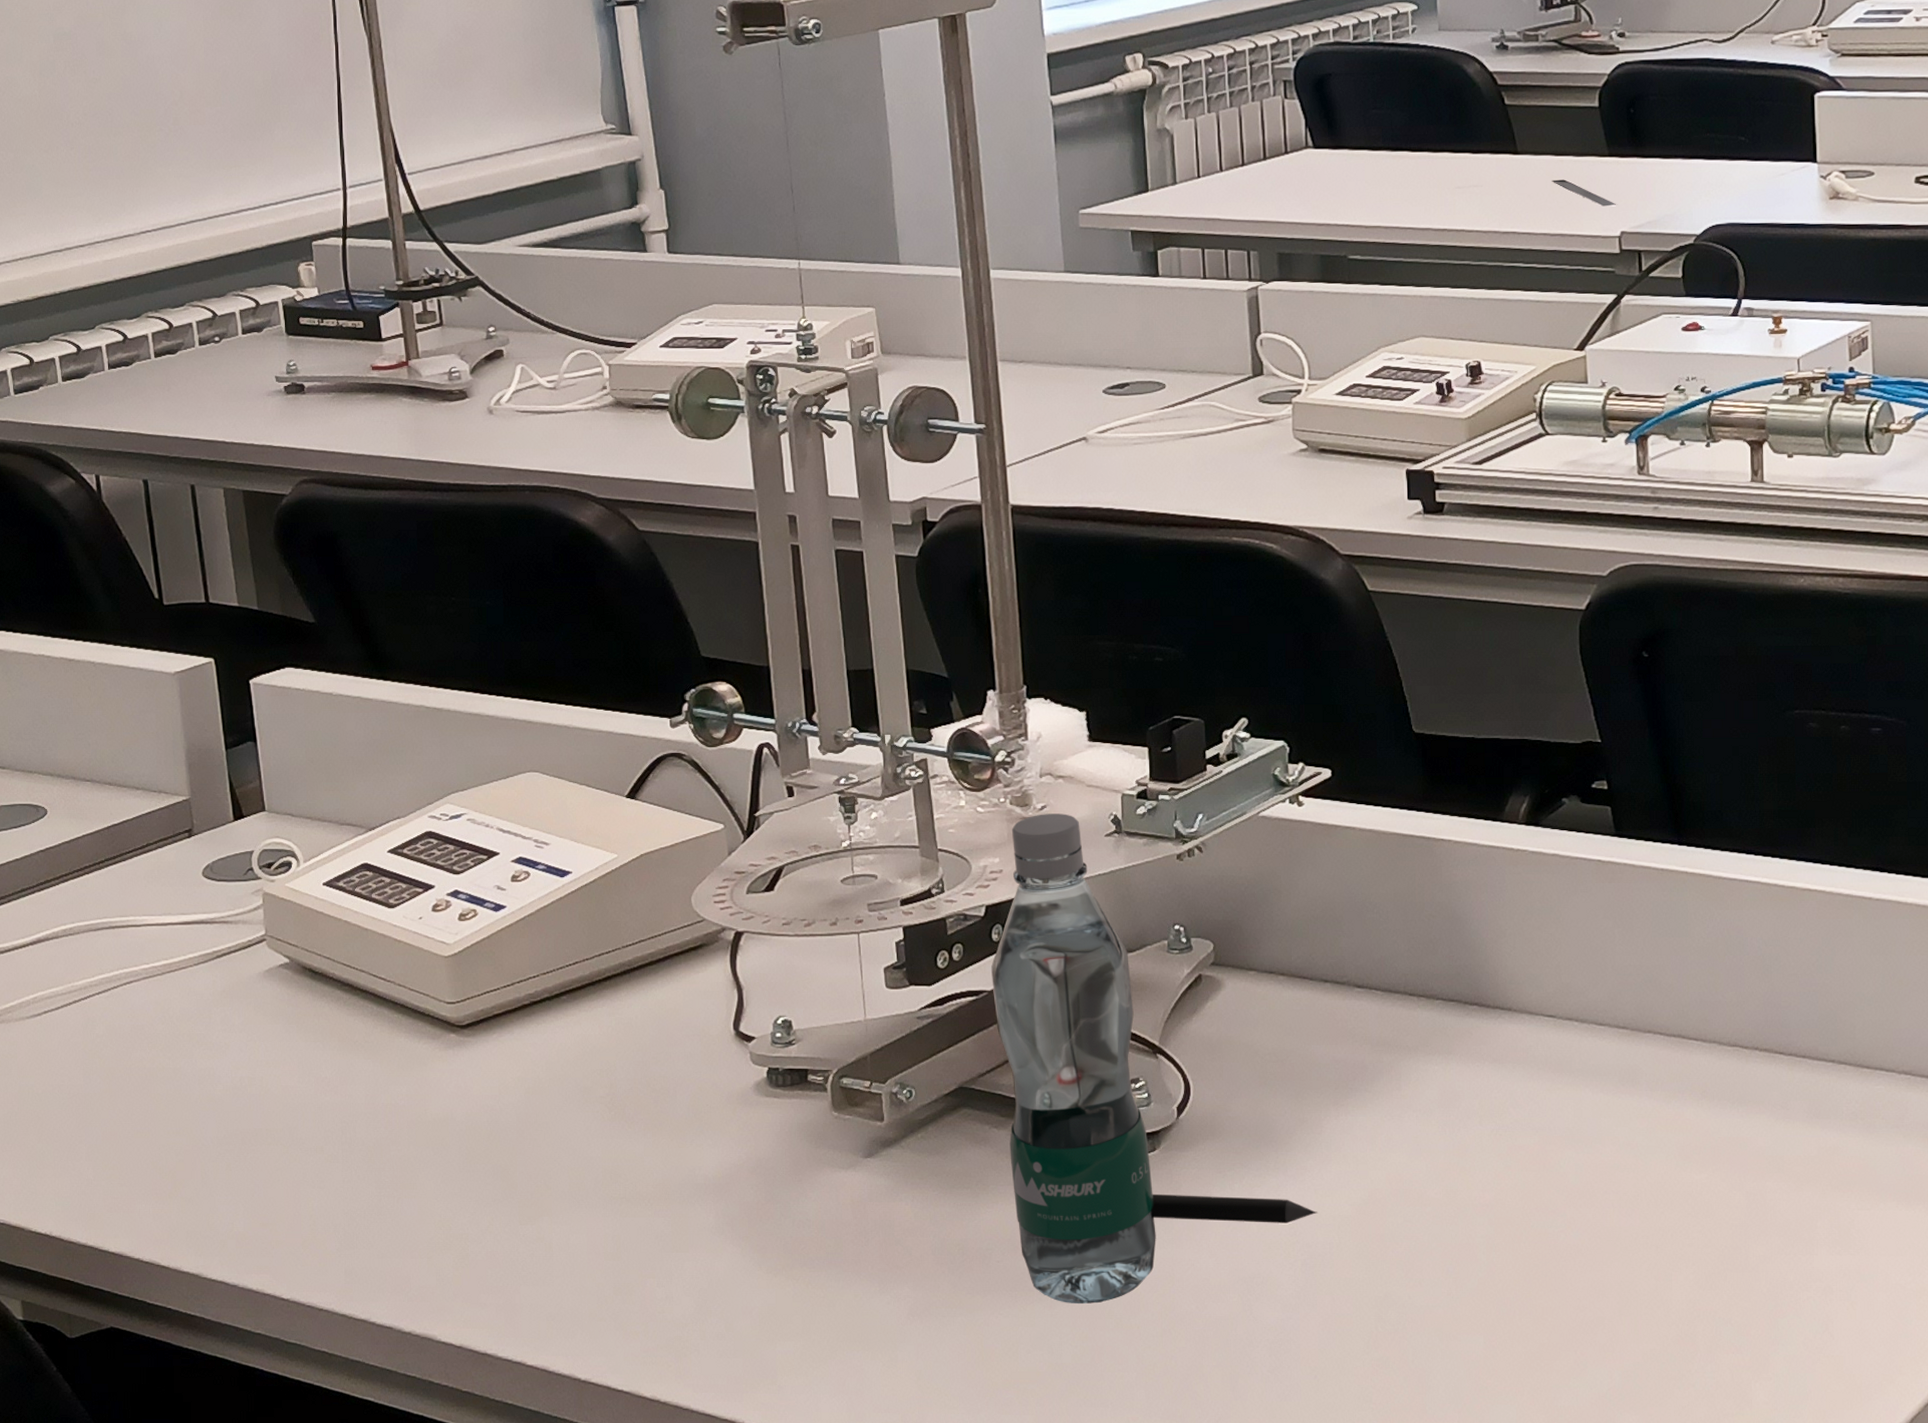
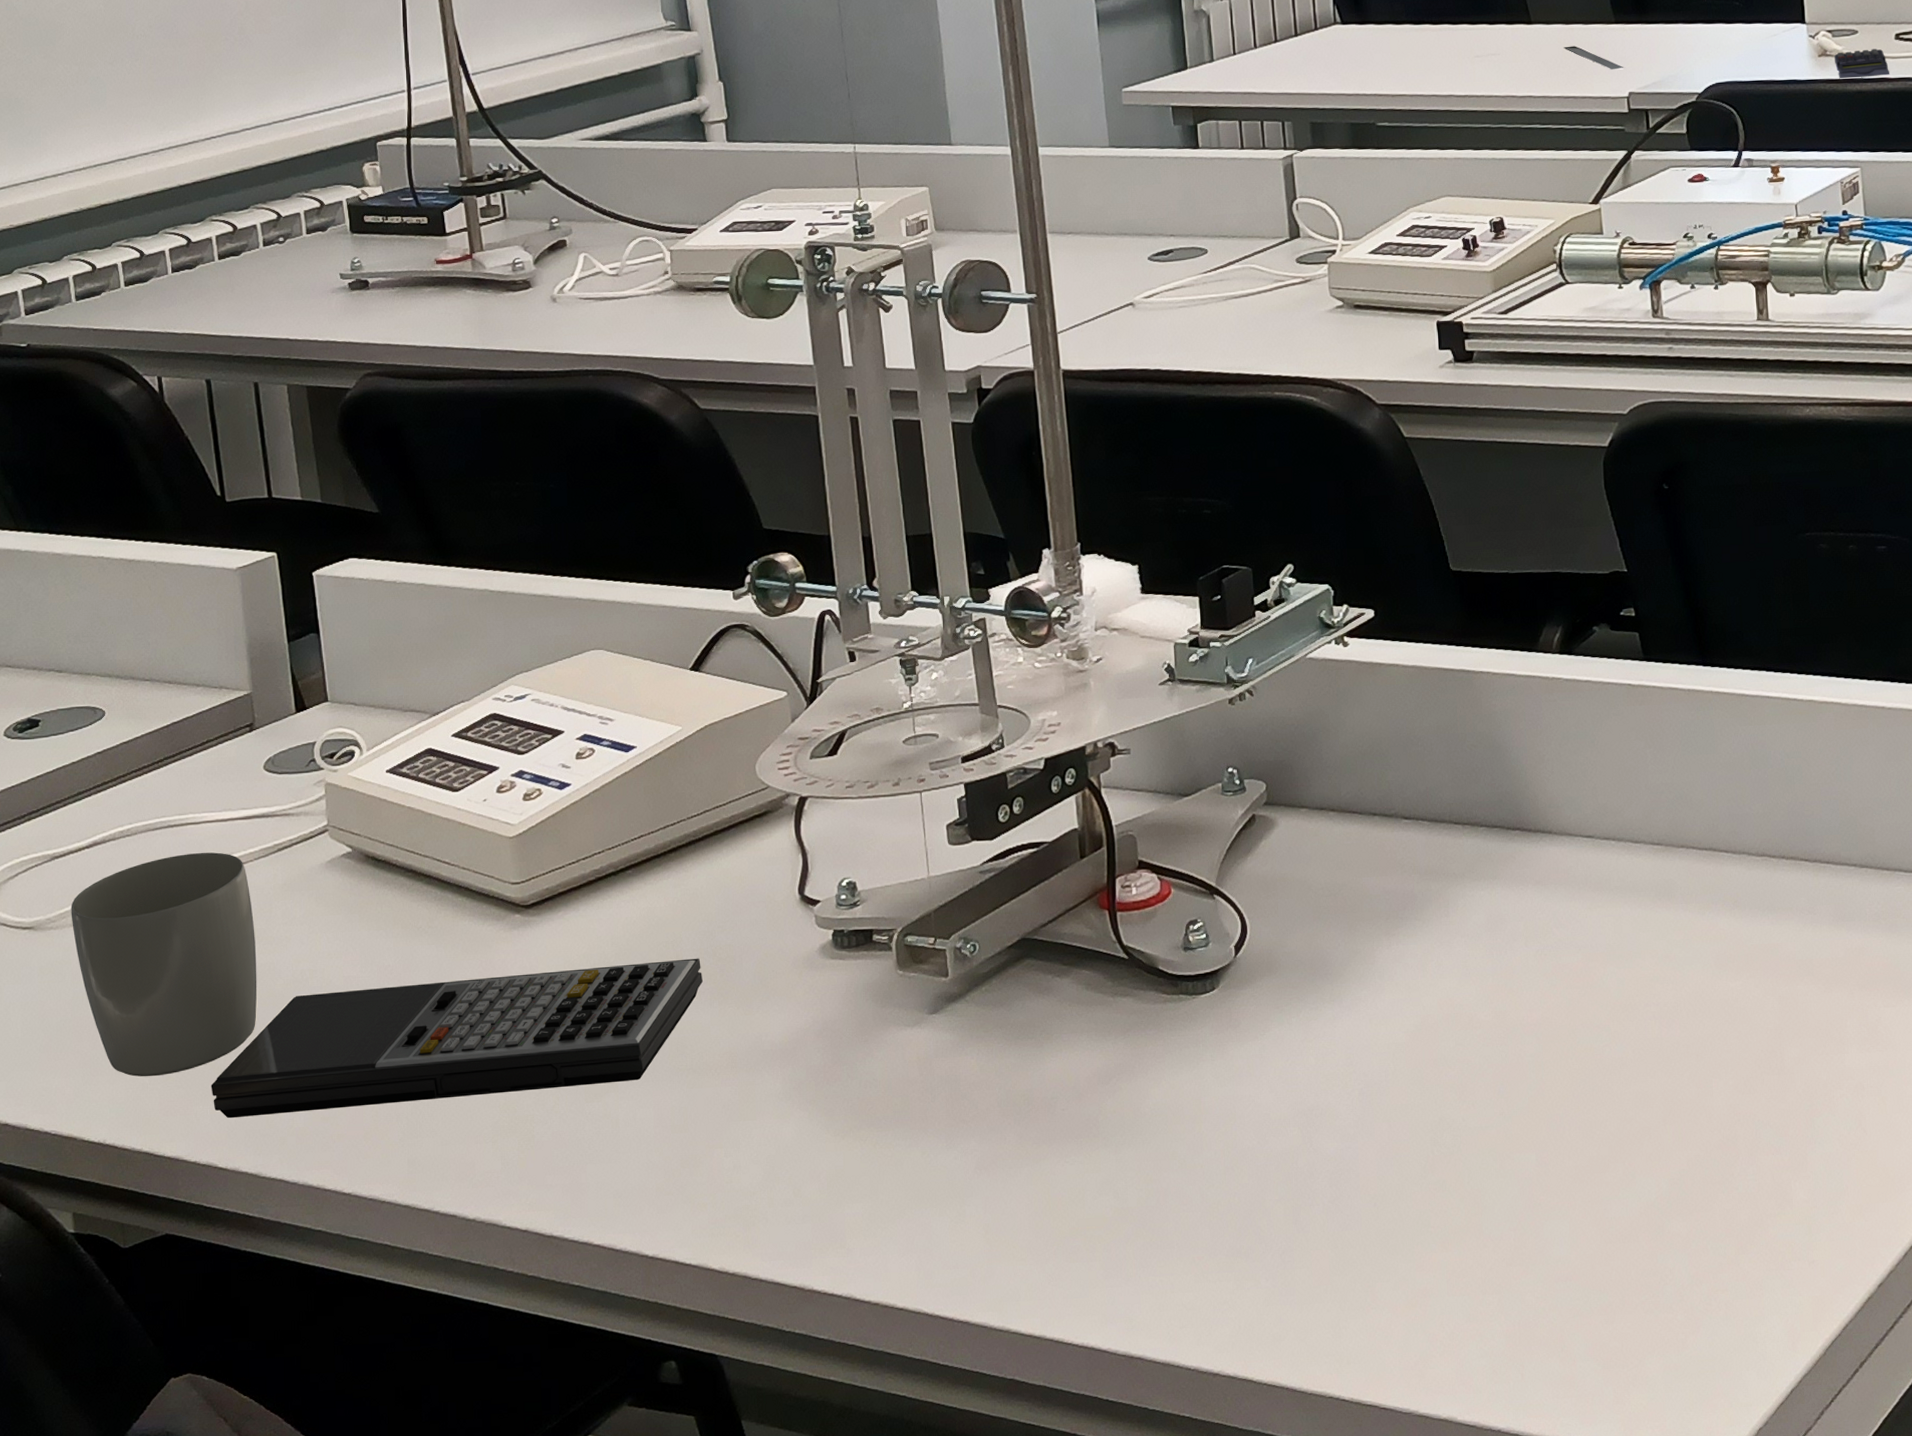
mug: none [16,955,198,1173] -> present [71,852,258,1077]
calculator: none [153,1088,638,1219] -> present [211,958,704,1119]
bottle: present [990,814,1156,1304] -> none [1050,665,1217,1147]
pen: present [1152,1193,1318,1223] -> none [1212,1030,1374,1058]
calculator: none [1847,192,1907,226] -> present [1834,49,1889,80]

